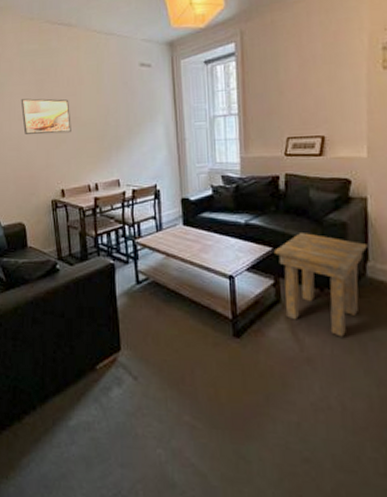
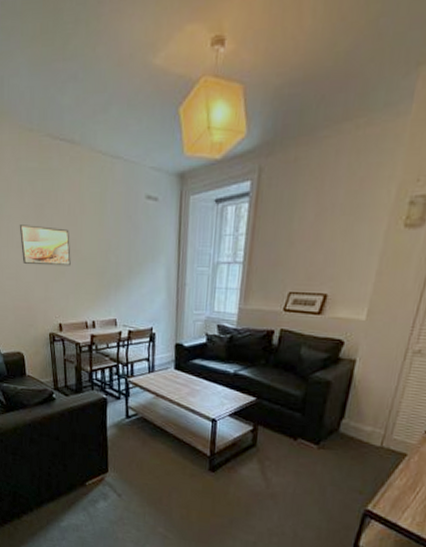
side table: present [273,233,368,337] -> none [256,387,347,480]

